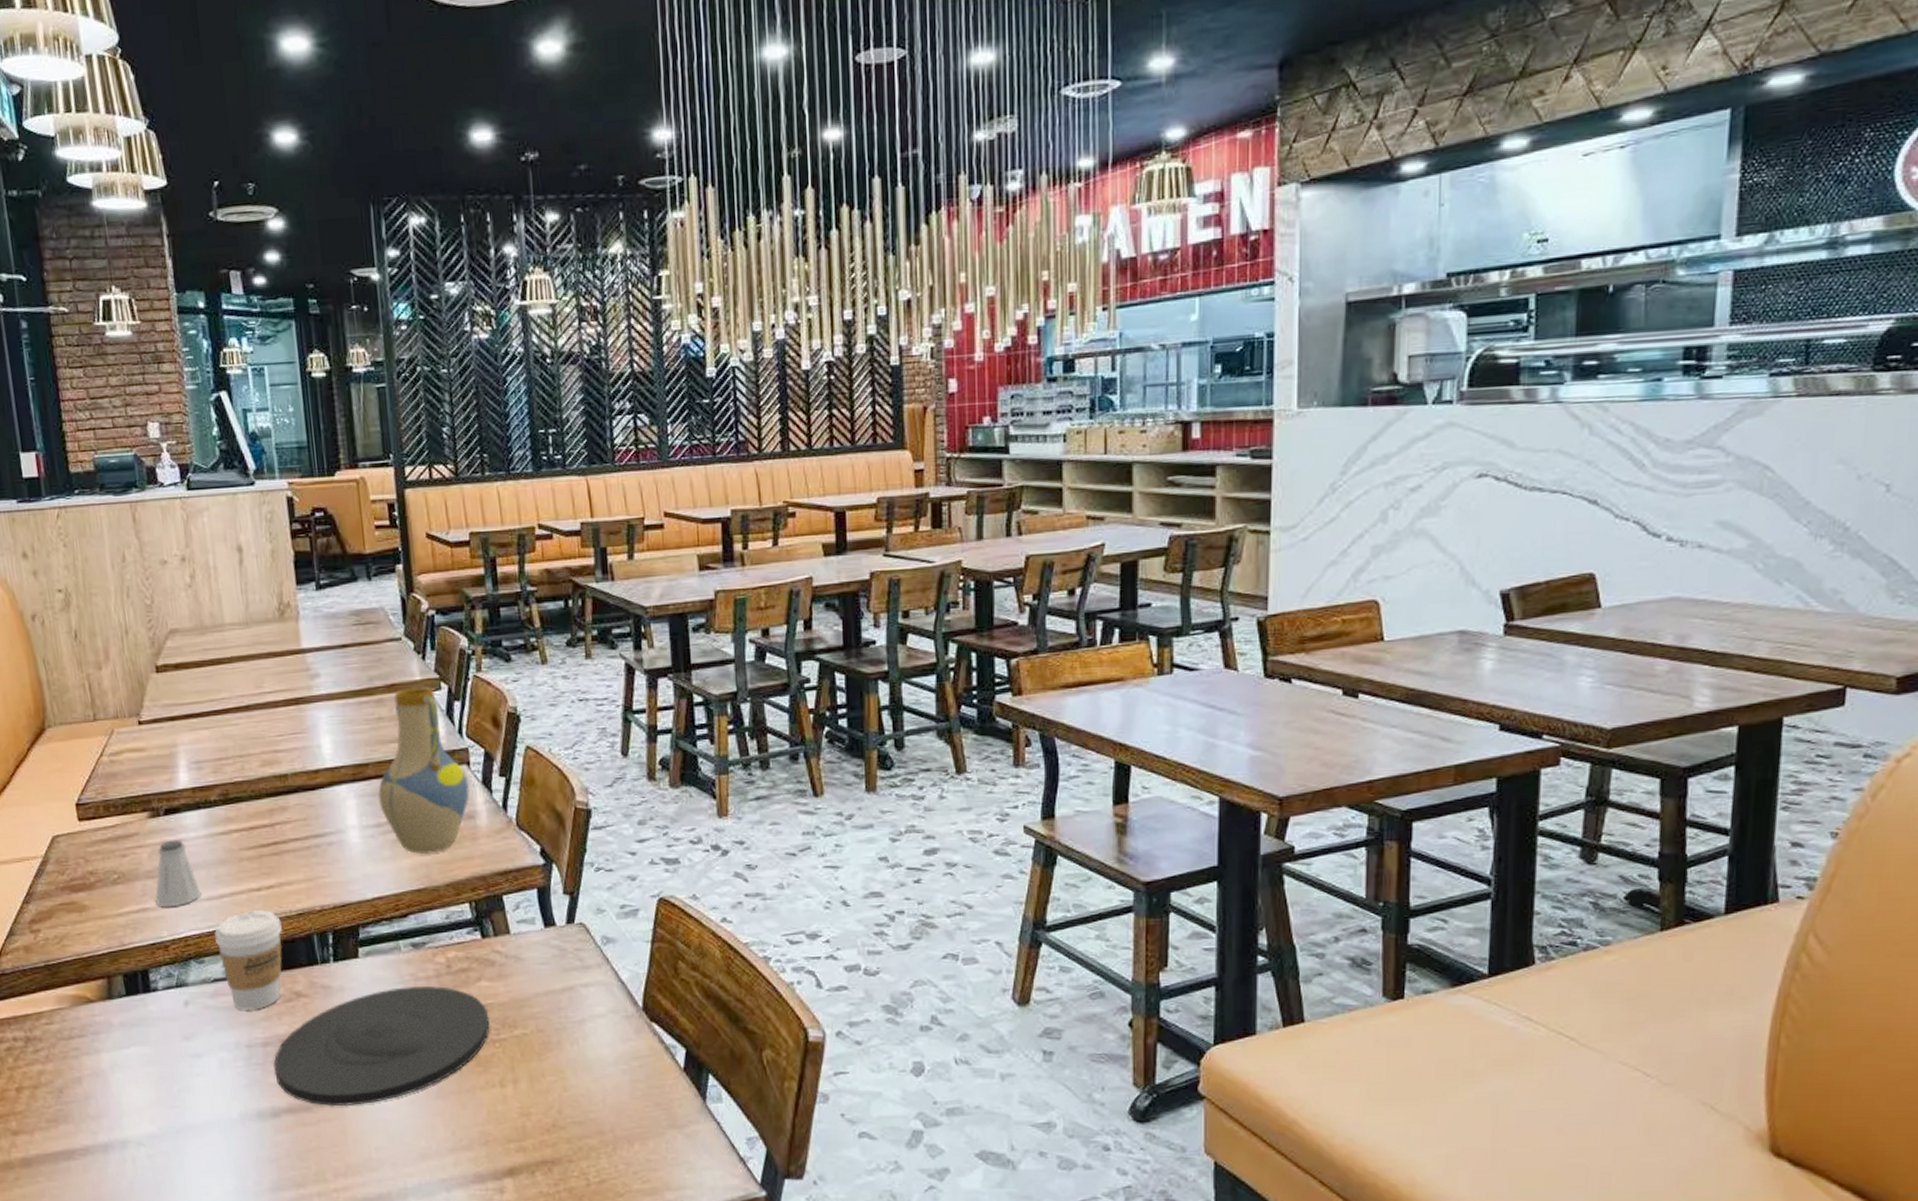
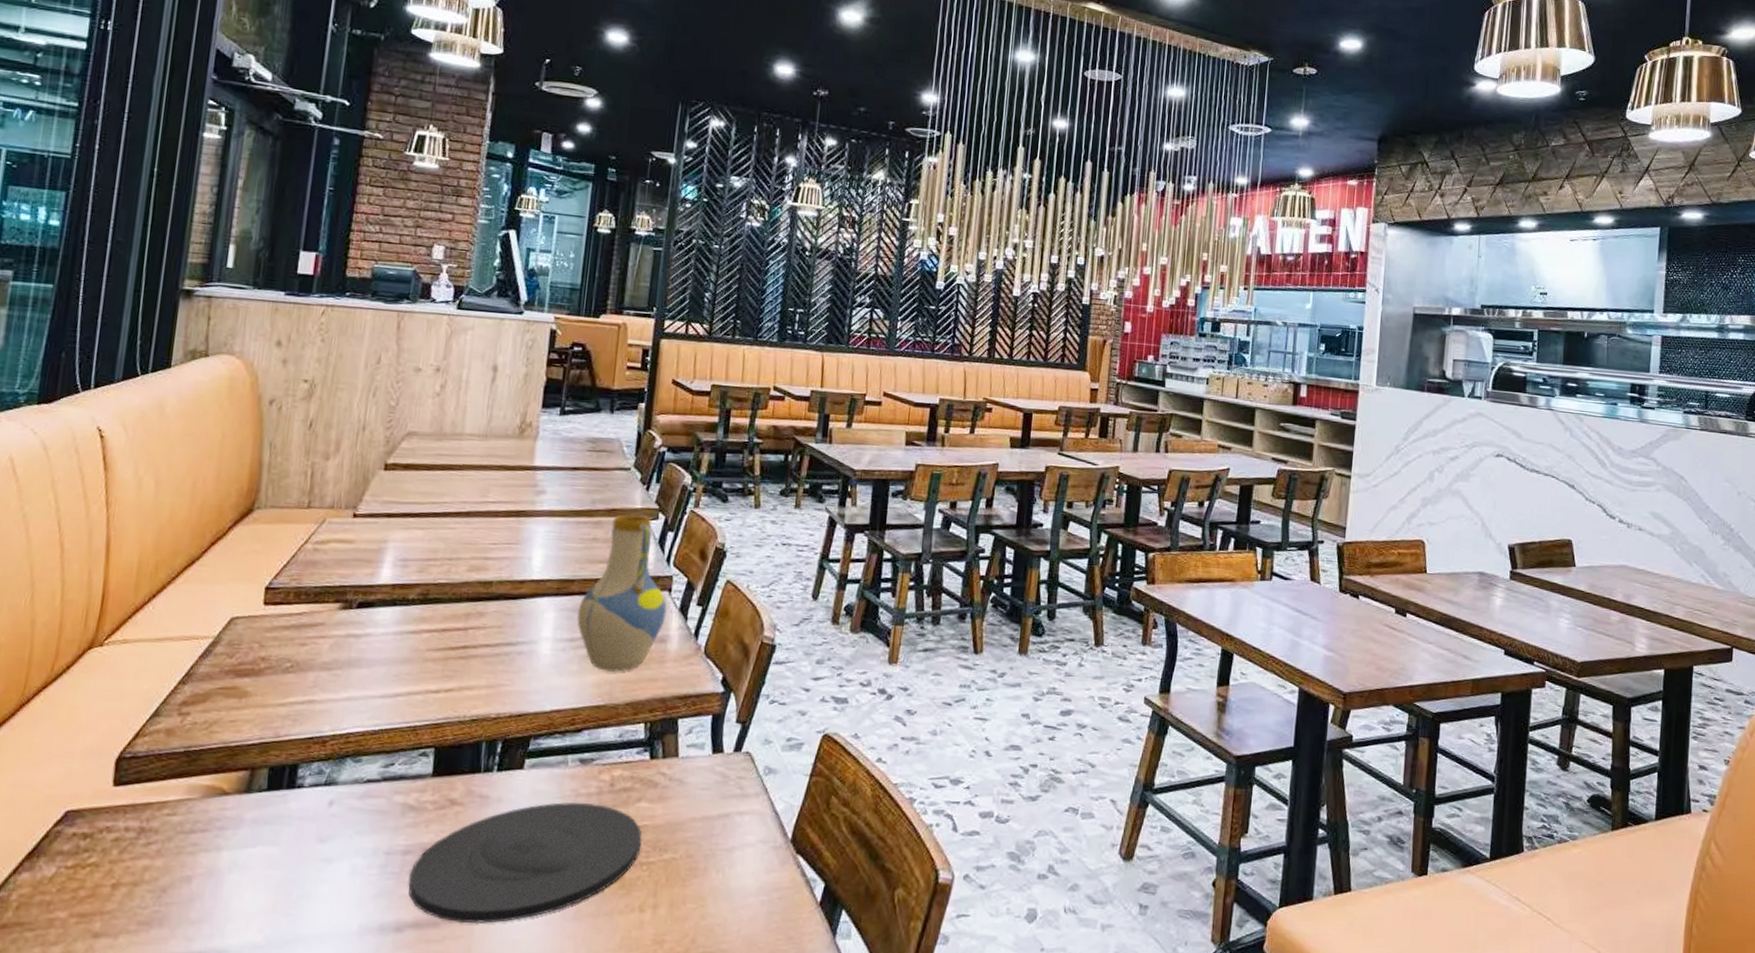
saltshaker: present [155,839,202,907] -> none [325,633,376,702]
coffee cup: present [214,910,282,1010] -> none [378,712,453,815]

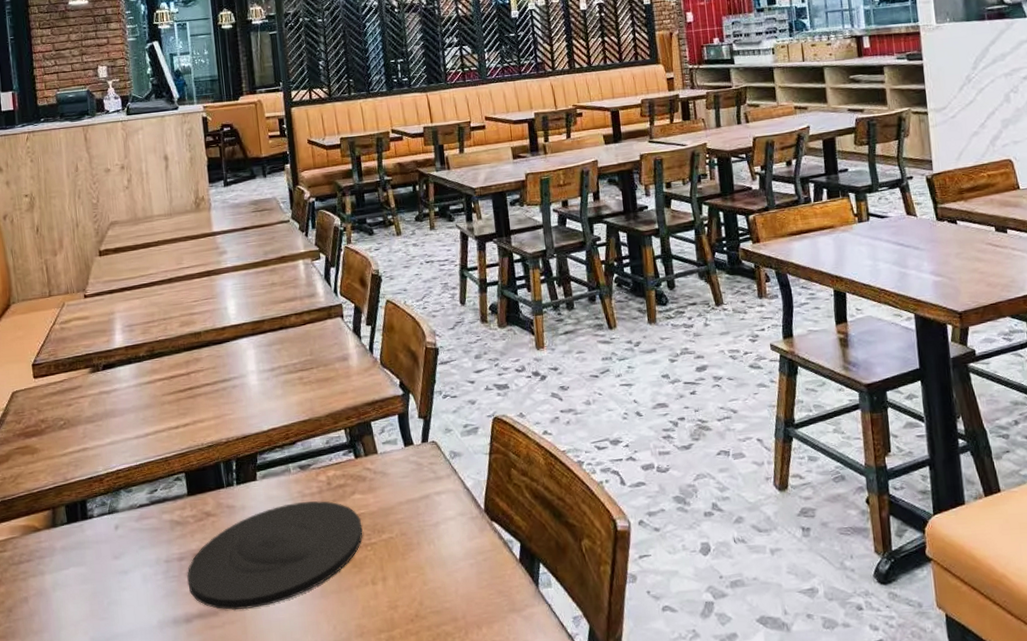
vase: present [576,514,668,672] -> none [271,257,344,391]

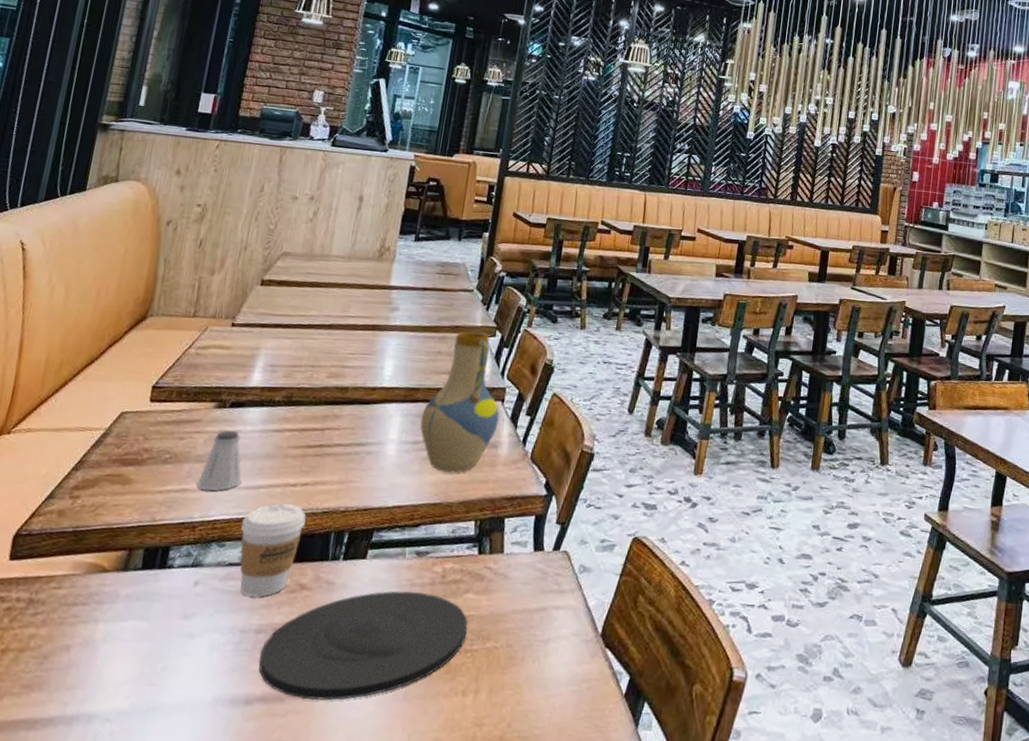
saltshaker: none [93,389,131,447] -> present [197,430,242,492]
coffee cup: none [141,444,195,530] -> present [240,503,306,597]
vase: none [271,257,344,391] -> present [420,331,500,473]

